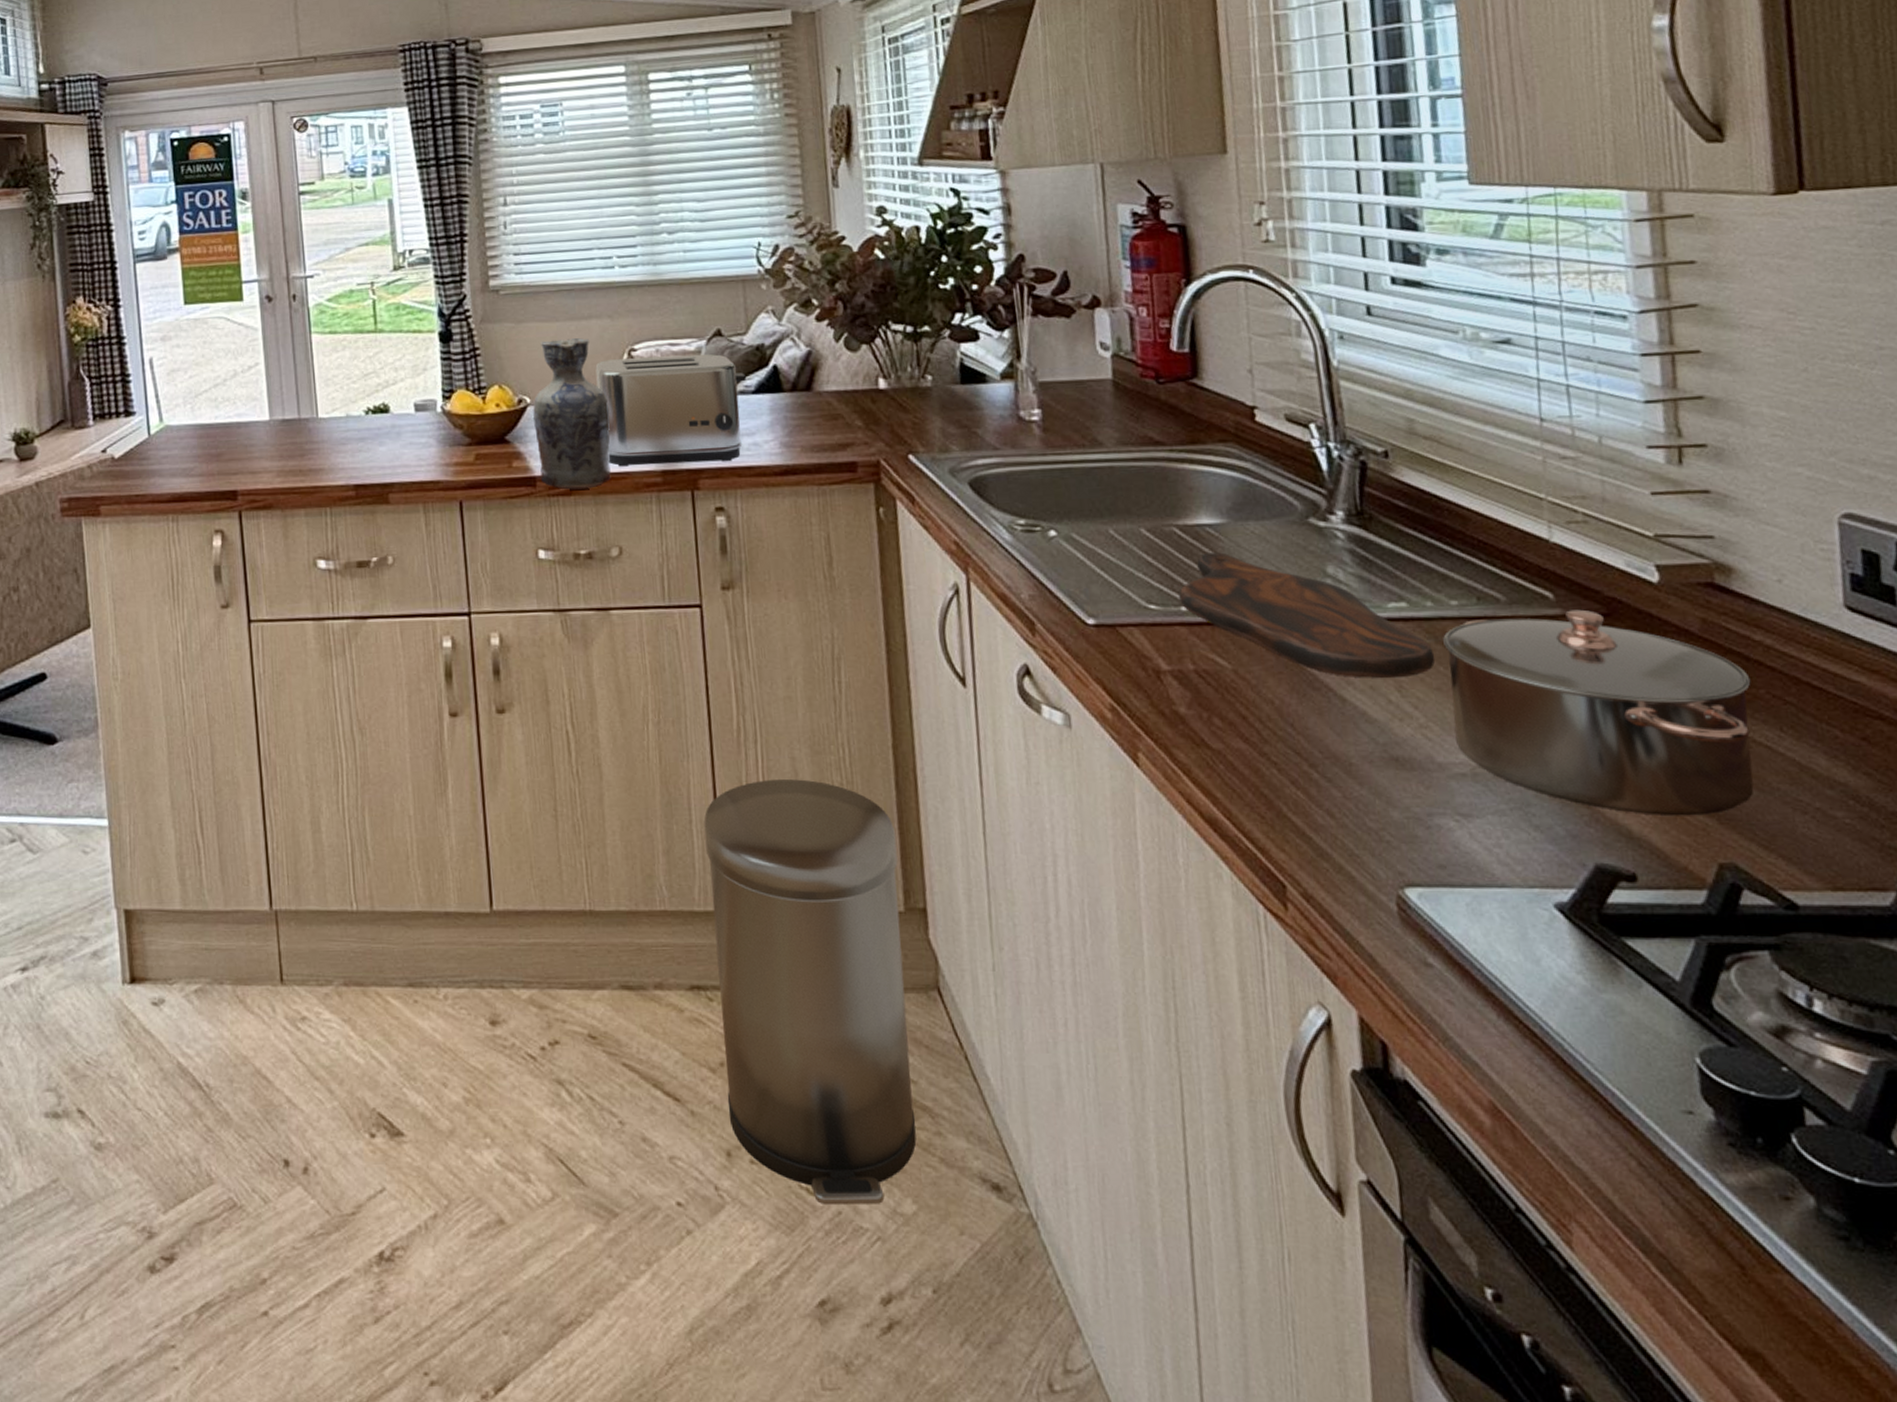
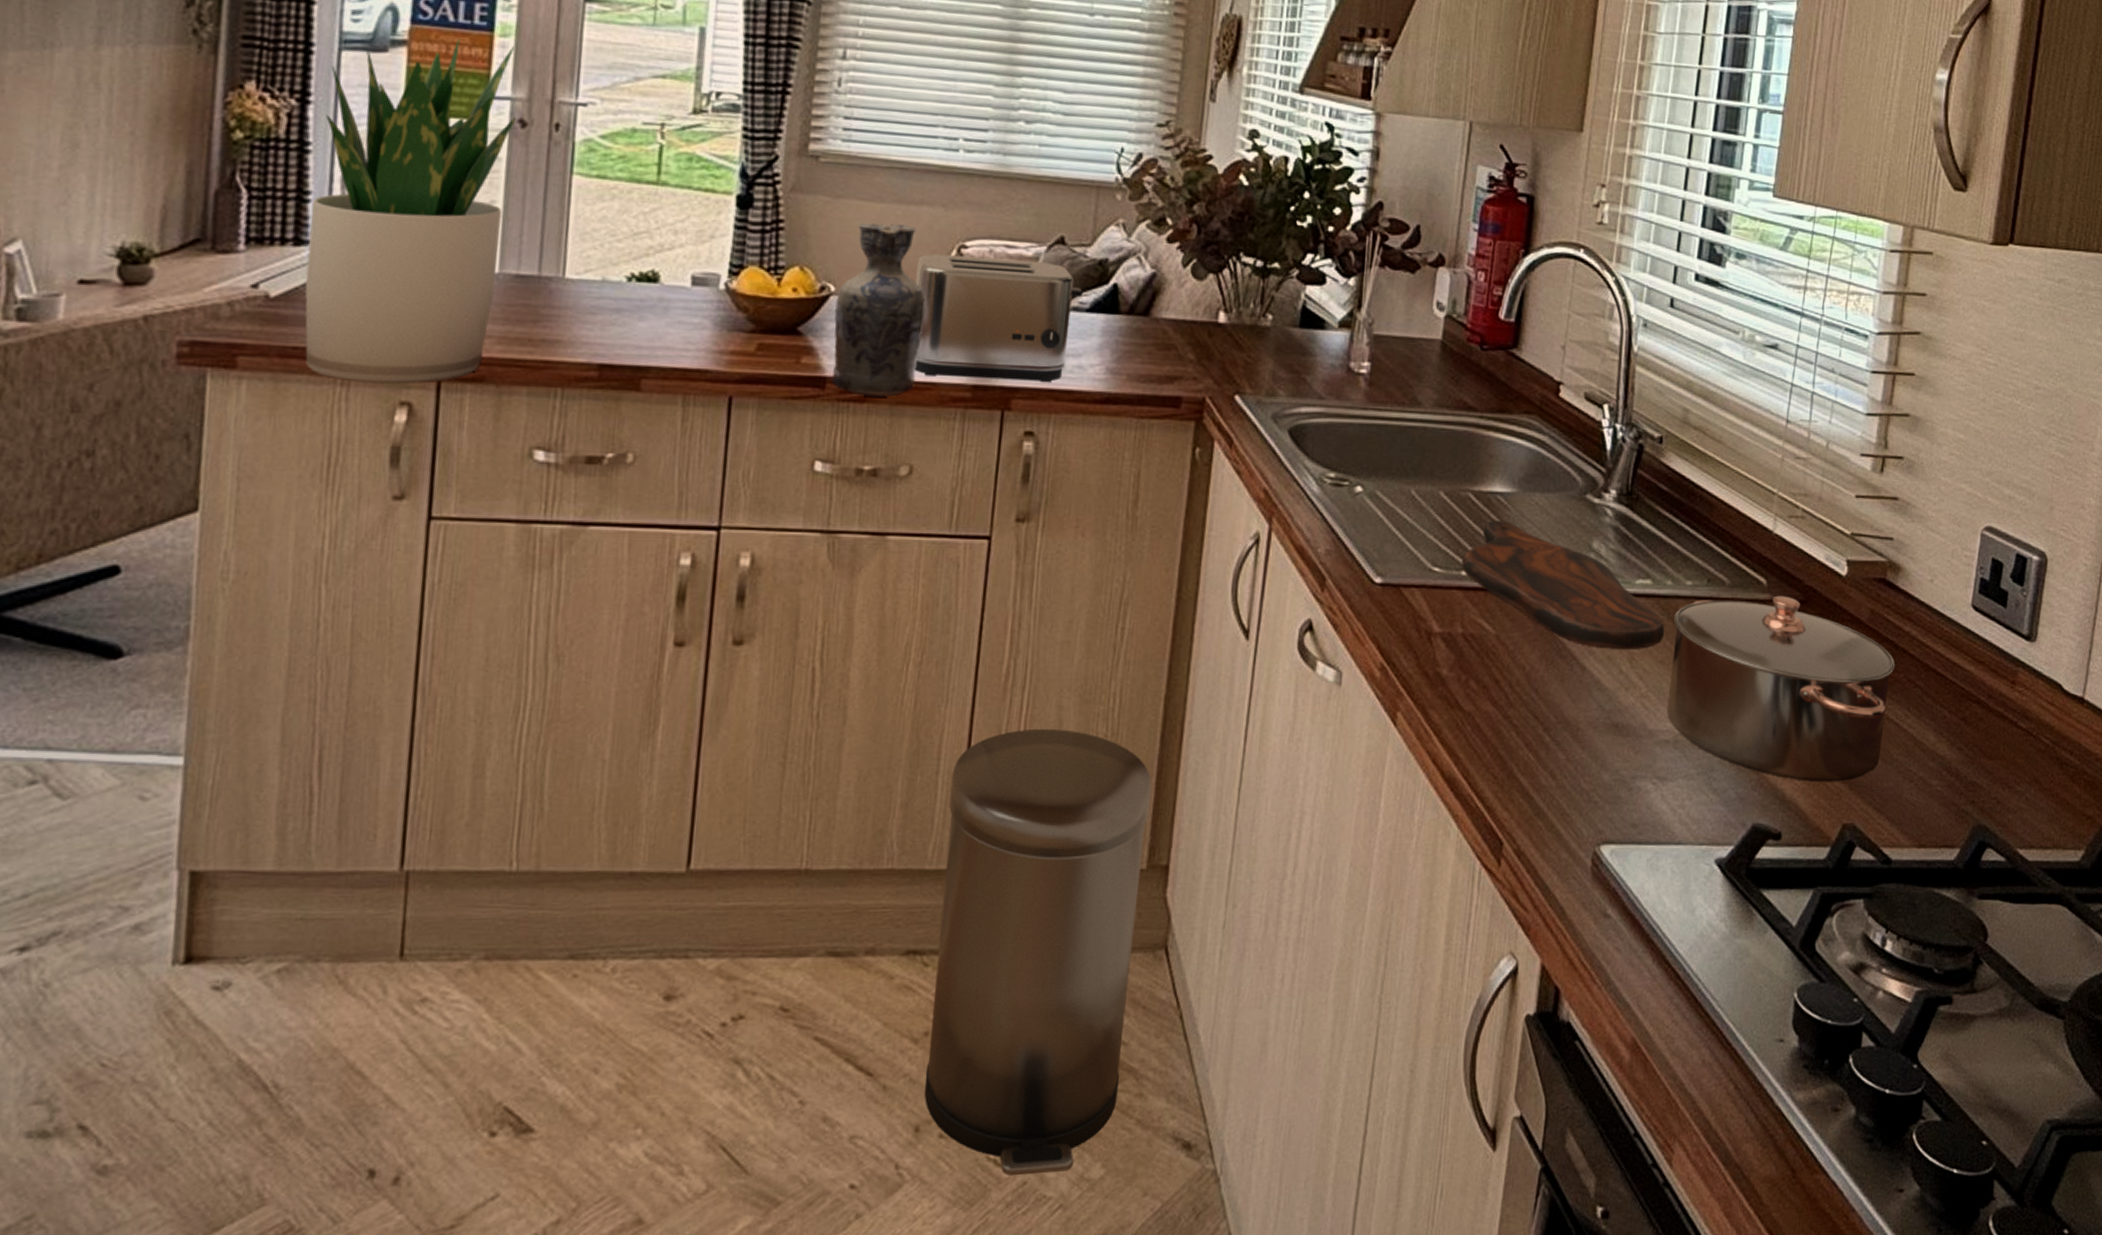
planter: none [130,239,269,518] -> present [304,38,517,384]

